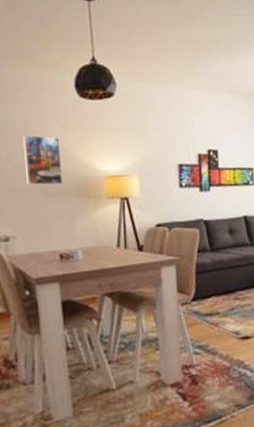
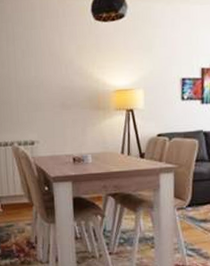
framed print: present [23,135,64,186] -> none [48,56,79,99]

